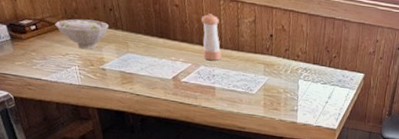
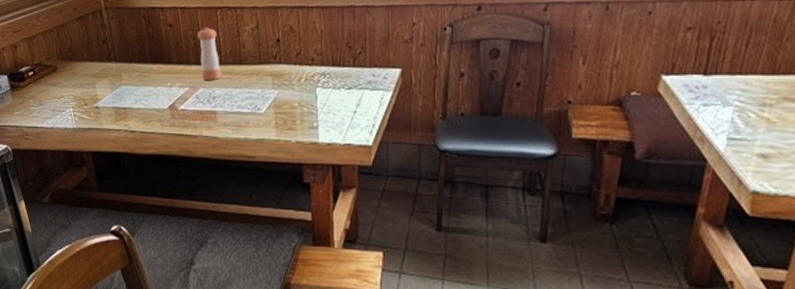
bowl: present [55,19,109,49] -> none [51,56,102,88]

